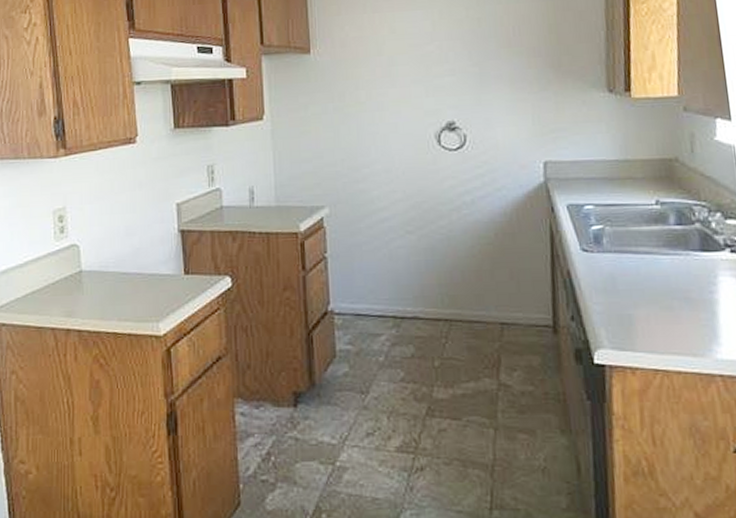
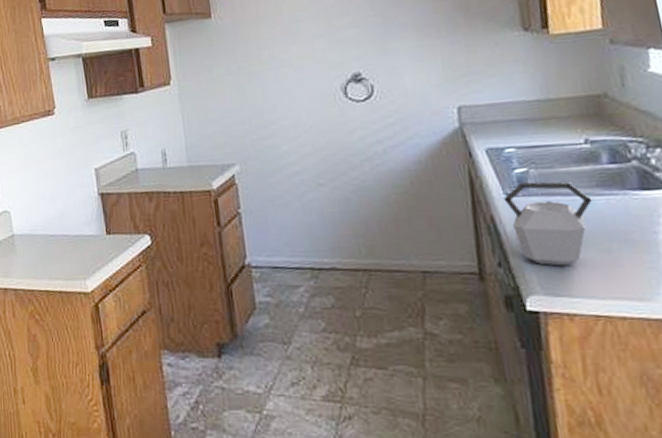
kettle: none [580,238,659,321] -> present [503,181,592,266]

